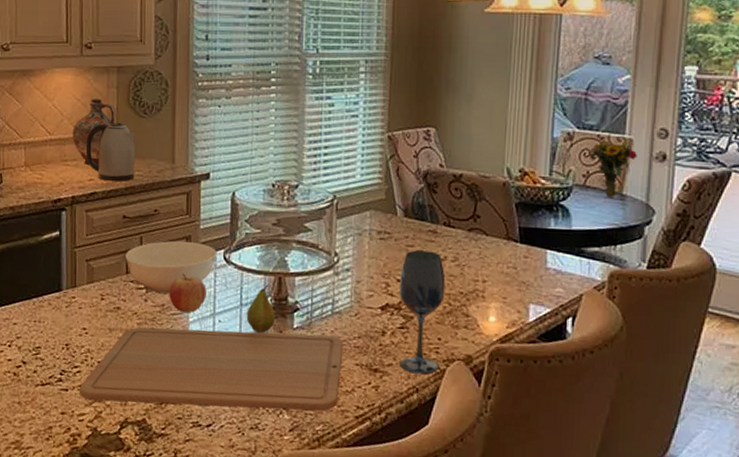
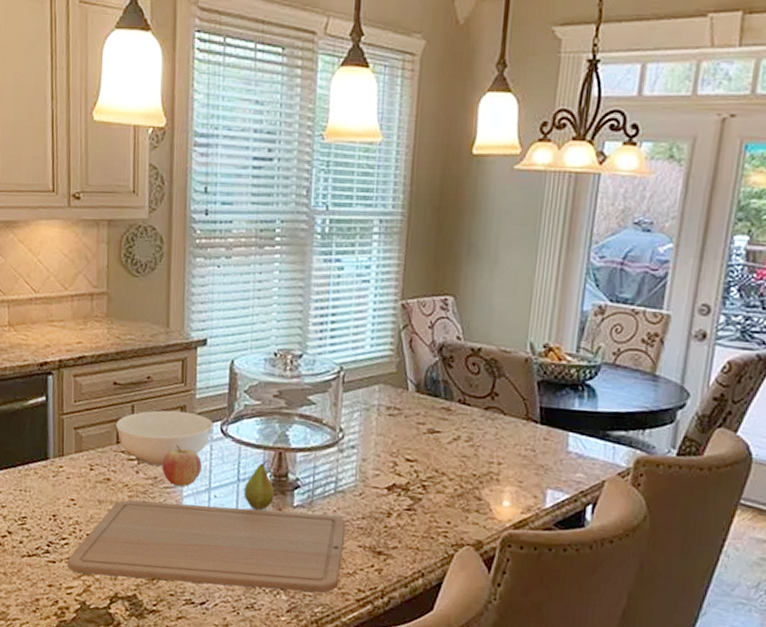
ceramic jug: present [72,99,117,165] -> none [59,255,107,327]
kettle: present [85,122,136,182] -> none [73,281,127,346]
wineglass: present [398,250,446,375] -> none [405,428,458,559]
bouquet: present [588,139,637,199] -> none [621,315,675,379]

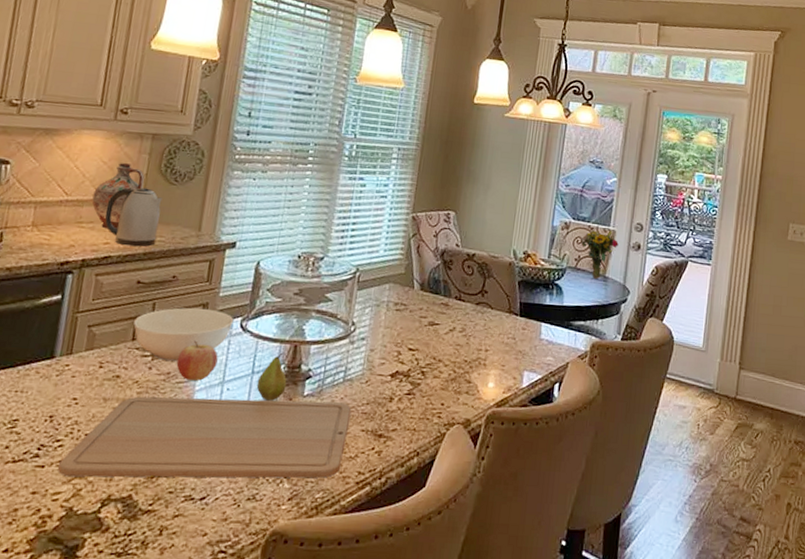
ceramic jug: none [59,255,107,327] -> present [92,163,145,229]
kettle: none [73,281,127,346] -> present [104,187,163,247]
bouquet: none [621,315,675,379] -> present [580,230,619,280]

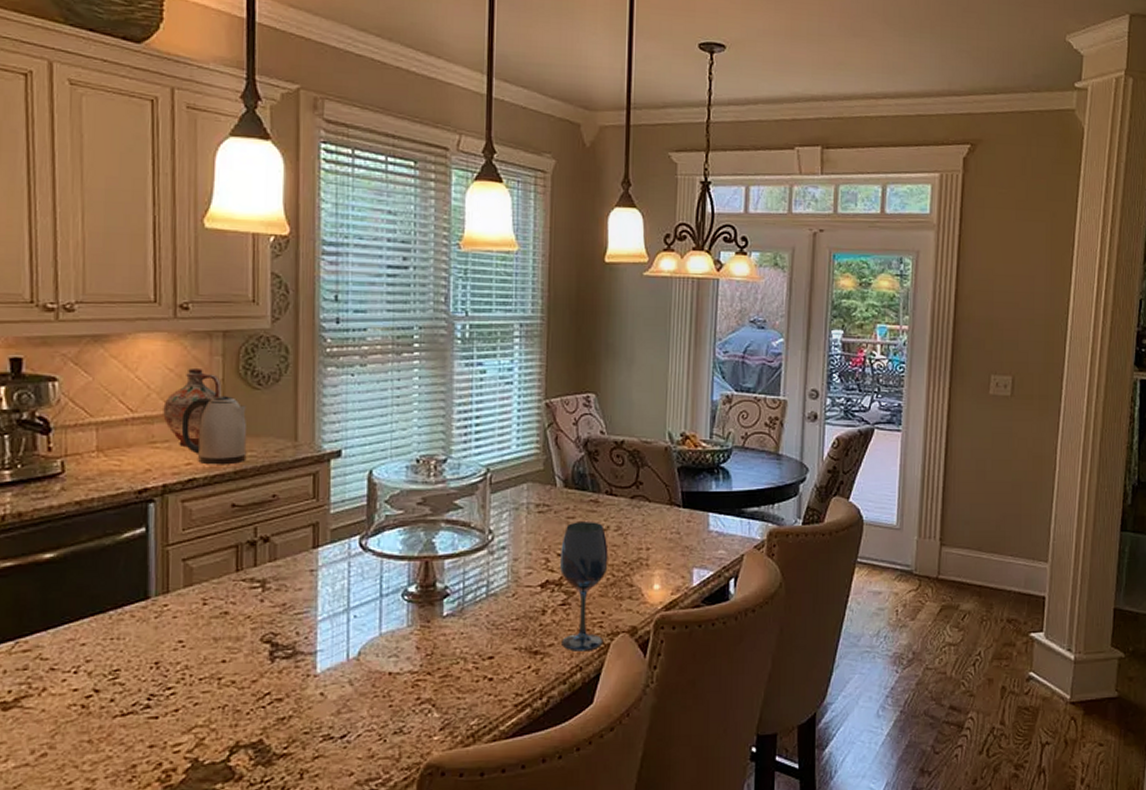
chopping board: present [58,396,352,478] -> none [174,620,500,725]
bowl: present [133,307,234,361] -> none [234,528,351,590]
fruit: present [176,340,219,381] -> none [291,565,339,610]
fruit: present [256,352,287,401] -> none [387,570,422,625]
wineglass: none [403,321,453,438] -> present [559,522,609,651]
bouquet: present [580,230,619,280] -> none [747,401,791,459]

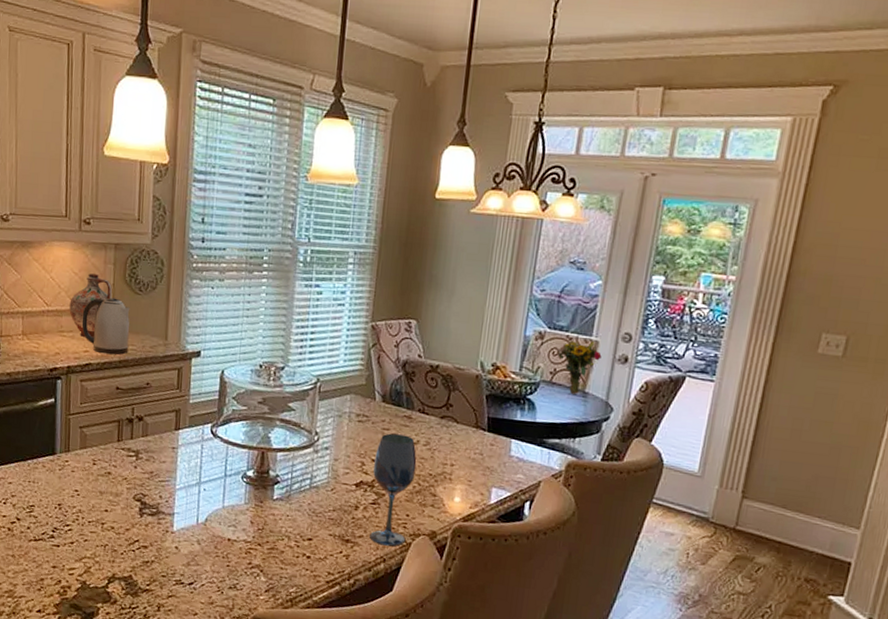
bouquet: none [747,401,791,459] -> present [557,340,602,395]

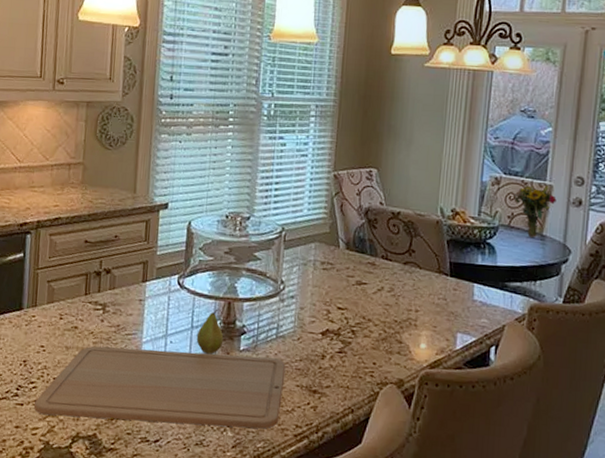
ceramic jug: present [69,273,113,338] -> none [41,130,84,192]
chopping board: none [70,491,319,575] -> present [34,346,286,429]
kettle: present [81,297,130,355] -> none [52,153,100,209]
fruit: none [229,458,257,503] -> present [196,308,224,354]
wineglass: present [370,433,417,547] -> none [337,280,382,396]

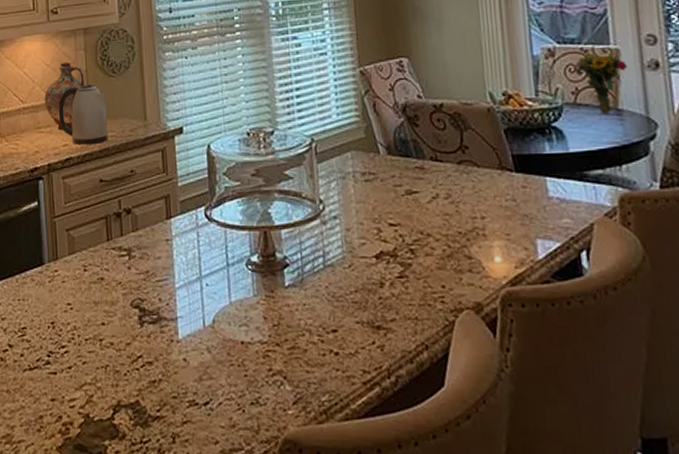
chopping board: present [34,346,286,429] -> none [69,292,342,383]
ceramic jug: none [41,130,84,192] -> present [44,62,86,130]
kettle: none [52,153,100,209] -> present [58,84,108,145]
fruit: present [196,308,224,354] -> none [234,240,265,294]

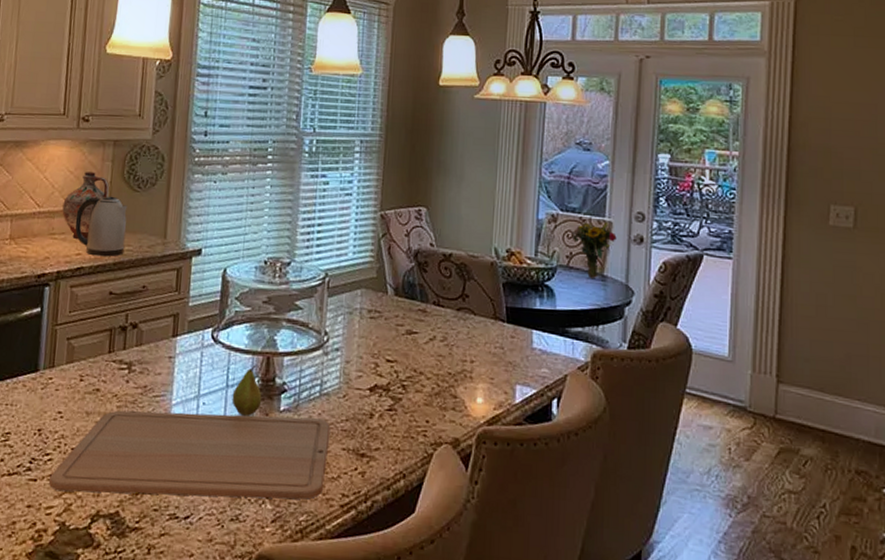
chopping board: none [69,292,342,383] -> present [49,410,331,500]
fruit: none [234,240,265,294] -> present [231,364,262,416]

